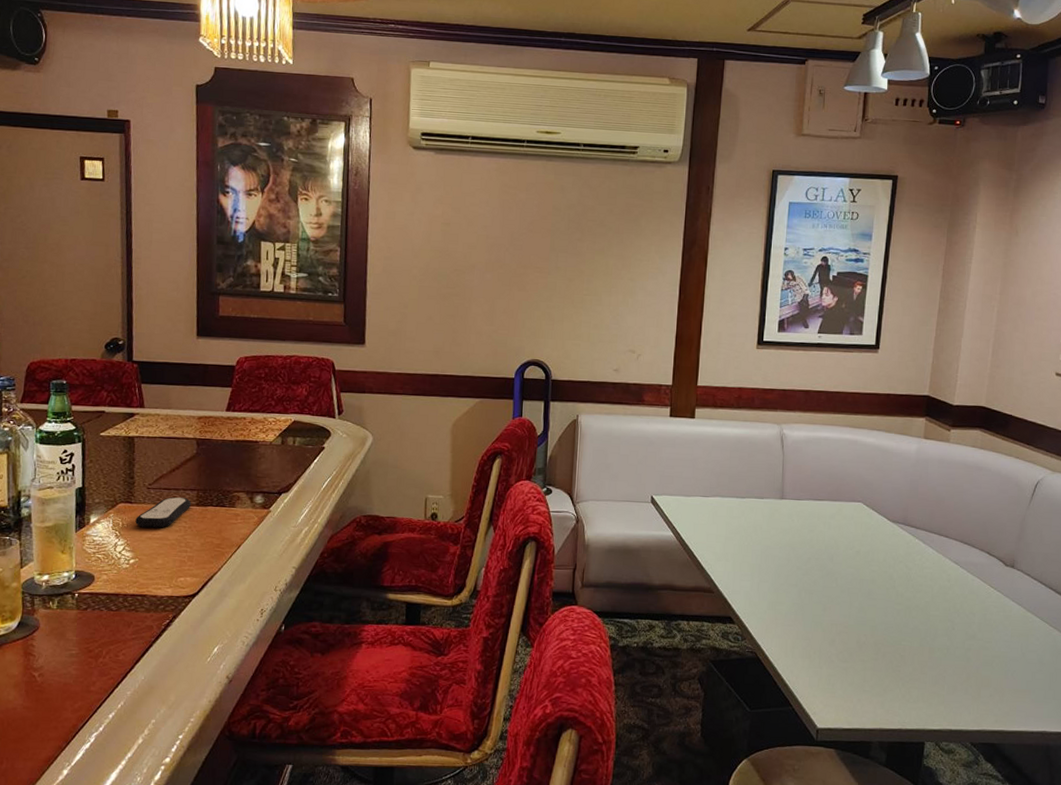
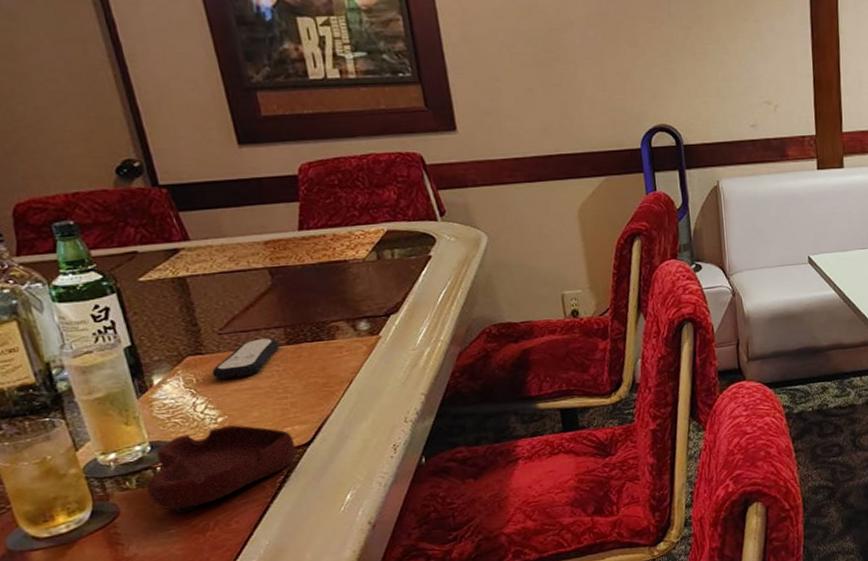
ashtray: none [63,567,184,638] -> present [147,424,296,514]

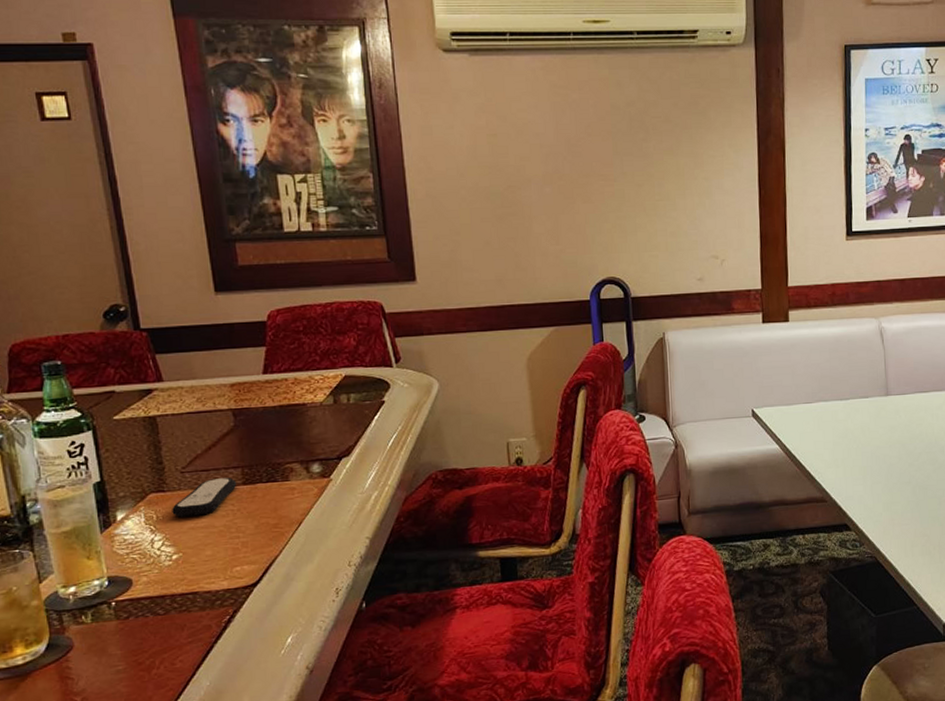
ashtray: present [147,424,296,514] -> none [100,562,243,650]

